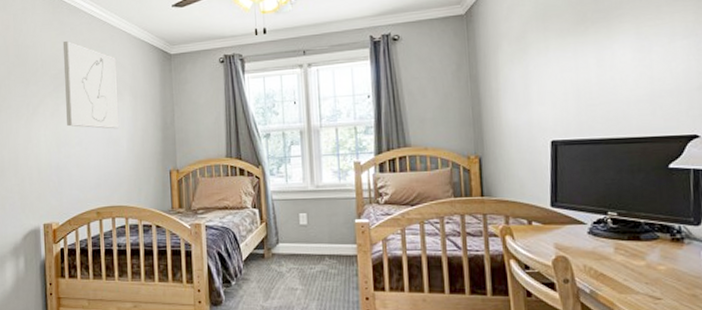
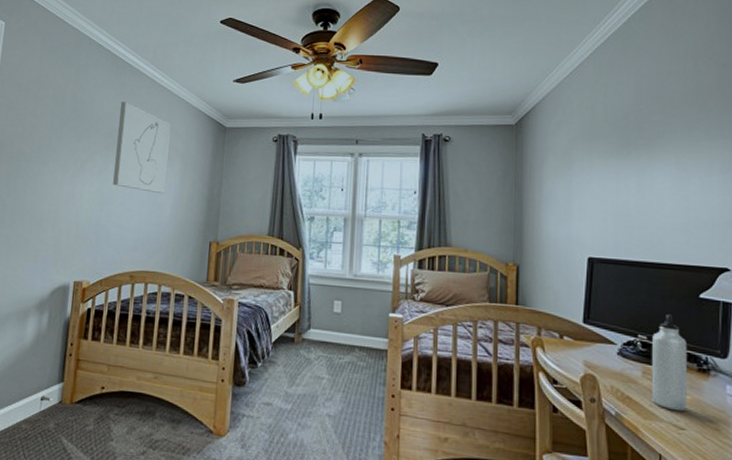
water bottle: none [622,188,662,282] -> present [651,314,688,412]

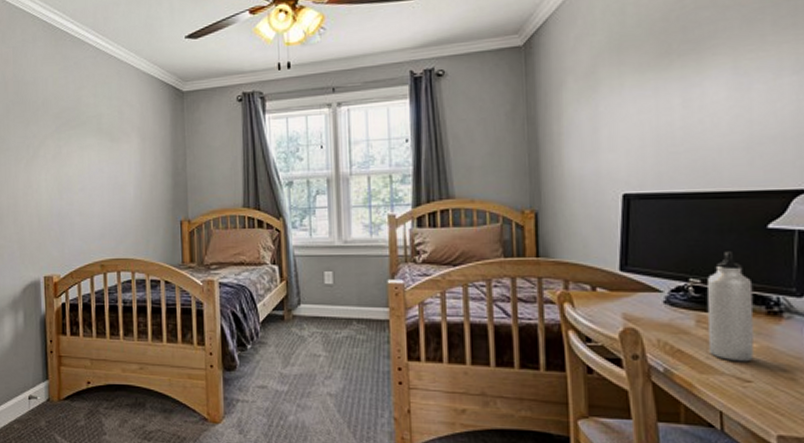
wall art: present [113,101,172,194] -> none [65,76,126,175]

